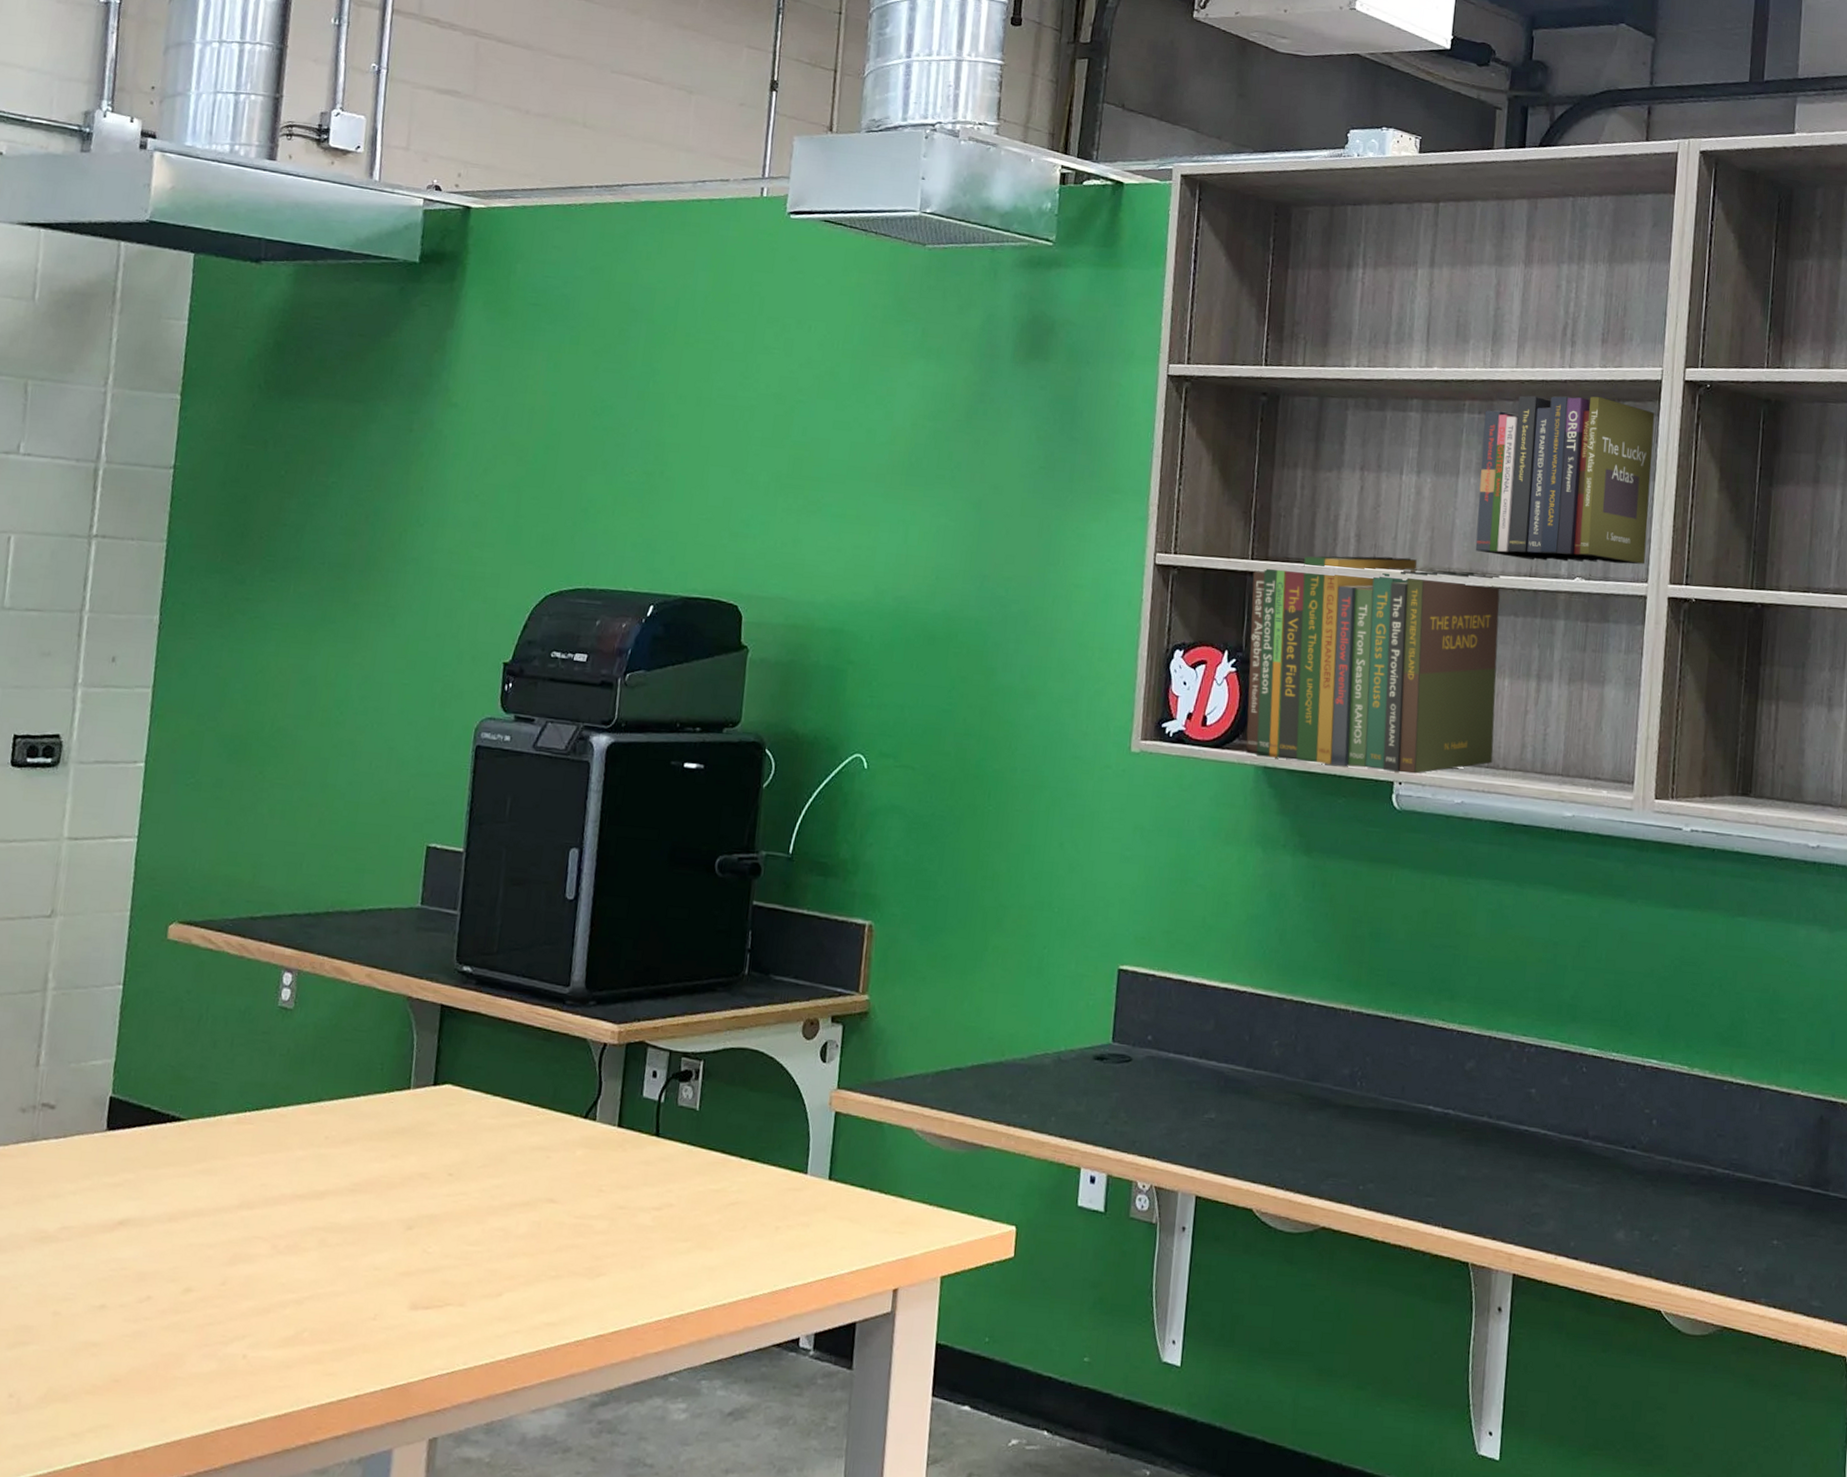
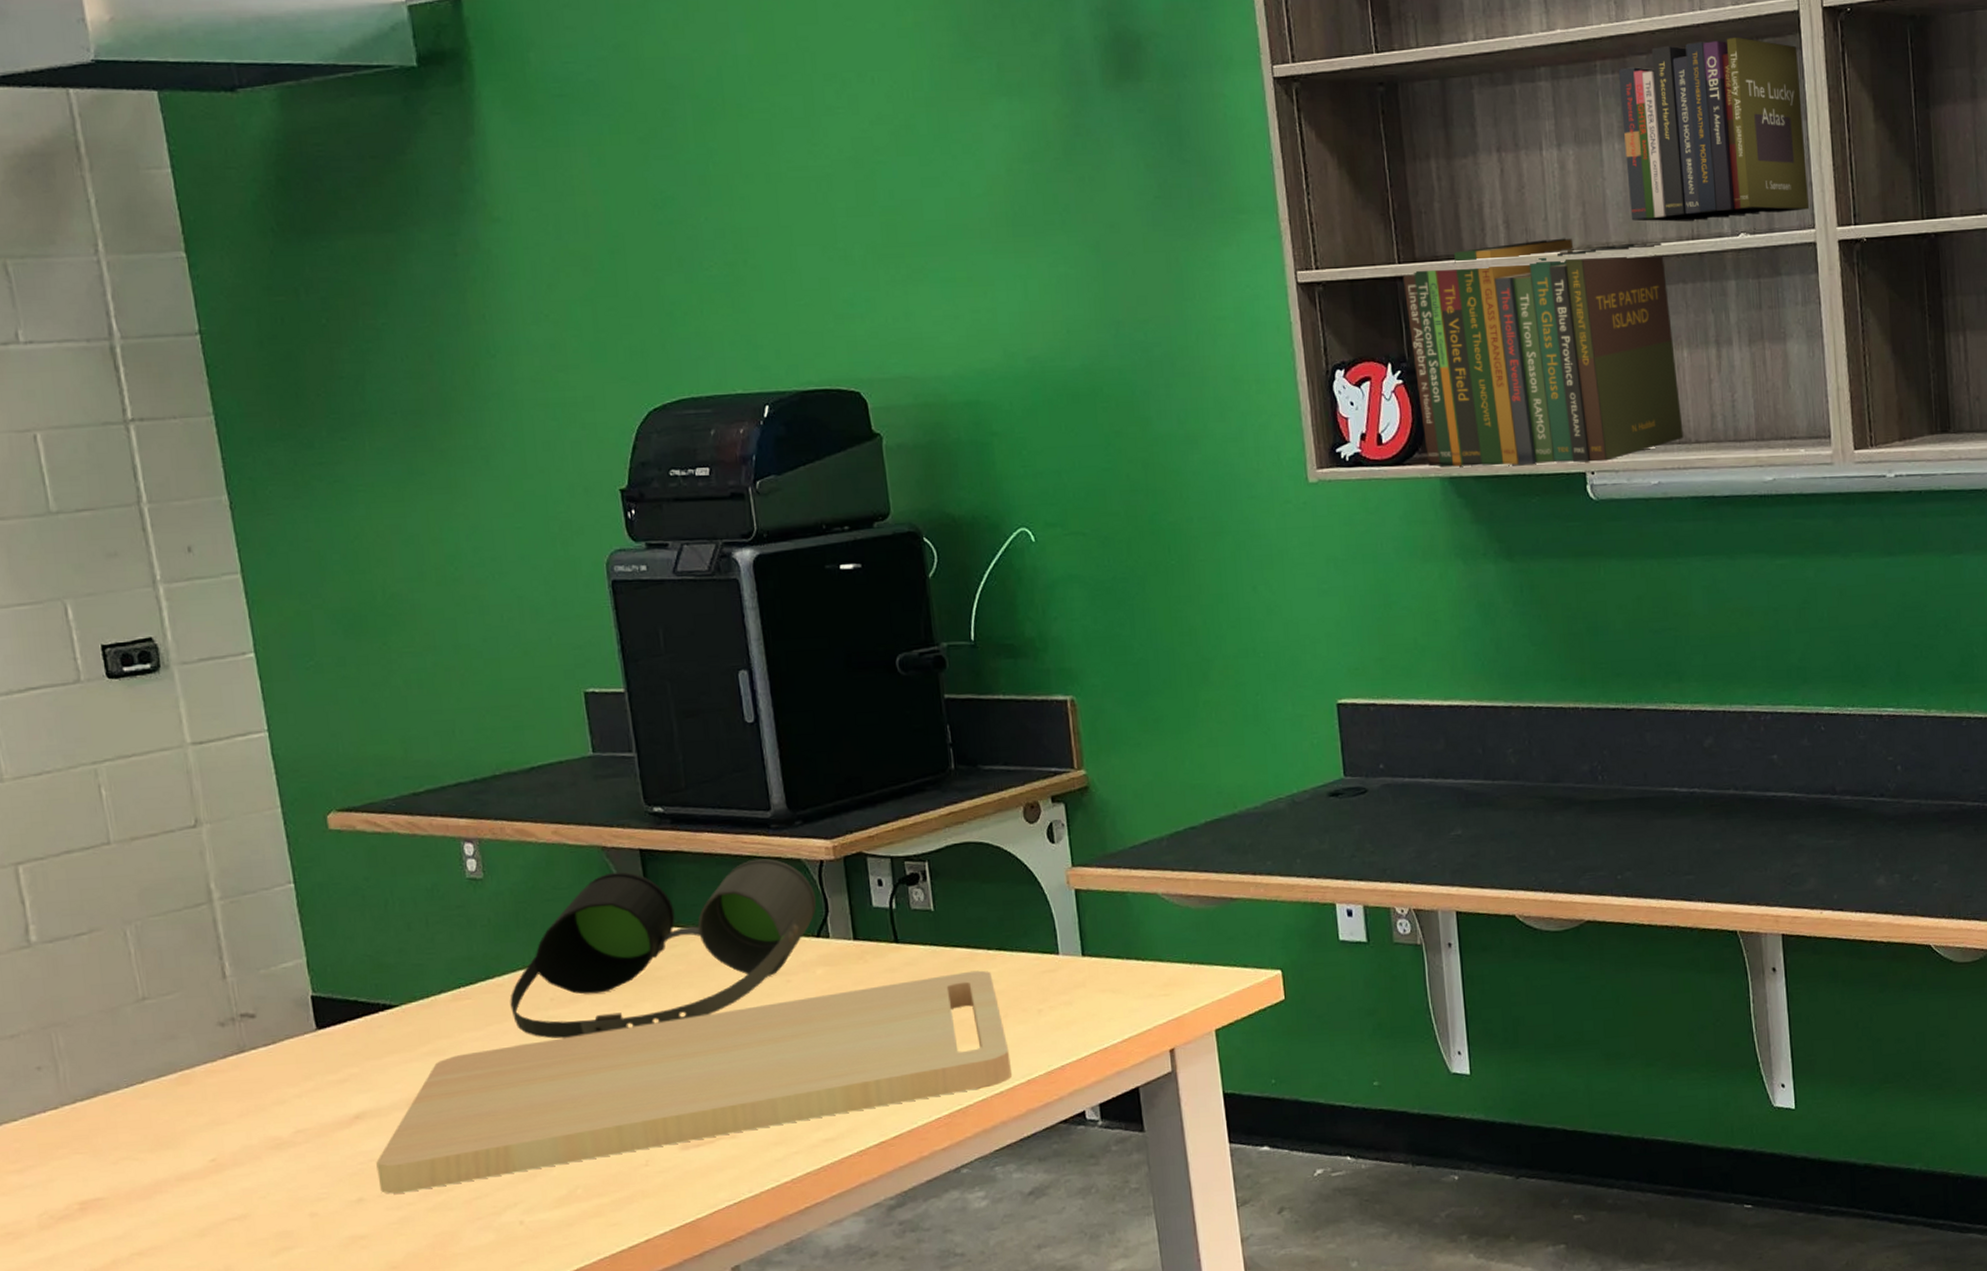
cutting board: none [123,1176,740,1307] -> present [376,970,1012,1194]
goggles: none [287,1022,593,1179] -> present [510,858,817,1039]

